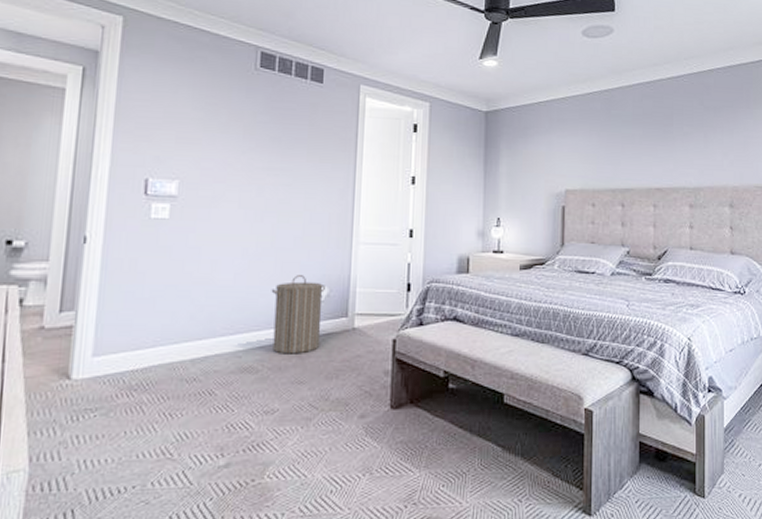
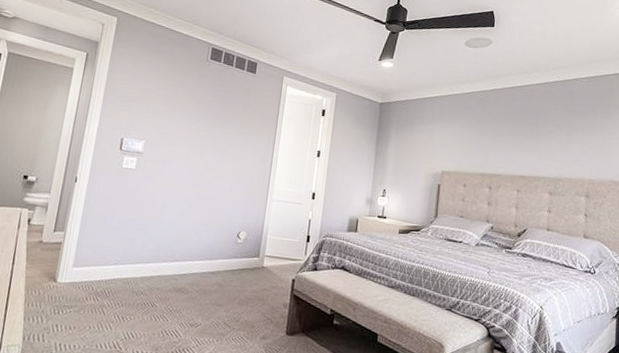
laundry hamper: present [271,275,325,354] -> none [200,220,244,282]

